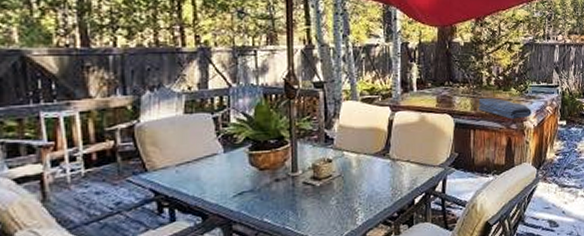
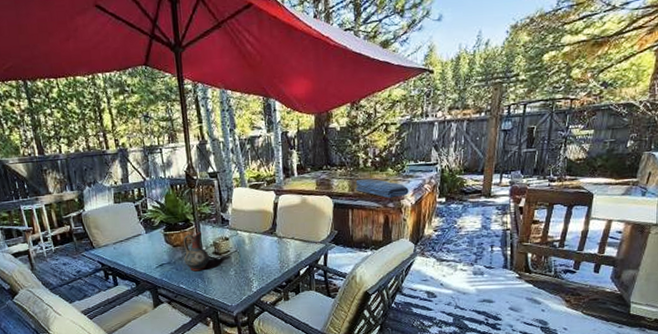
pitcher: none [271,152,306,202] -> present [182,232,210,272]

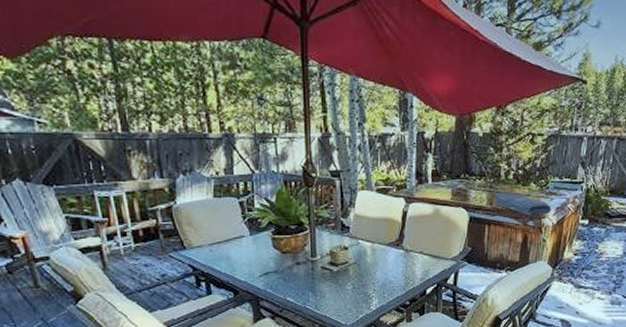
pitcher: present [182,232,210,272] -> none [293,238,324,283]

